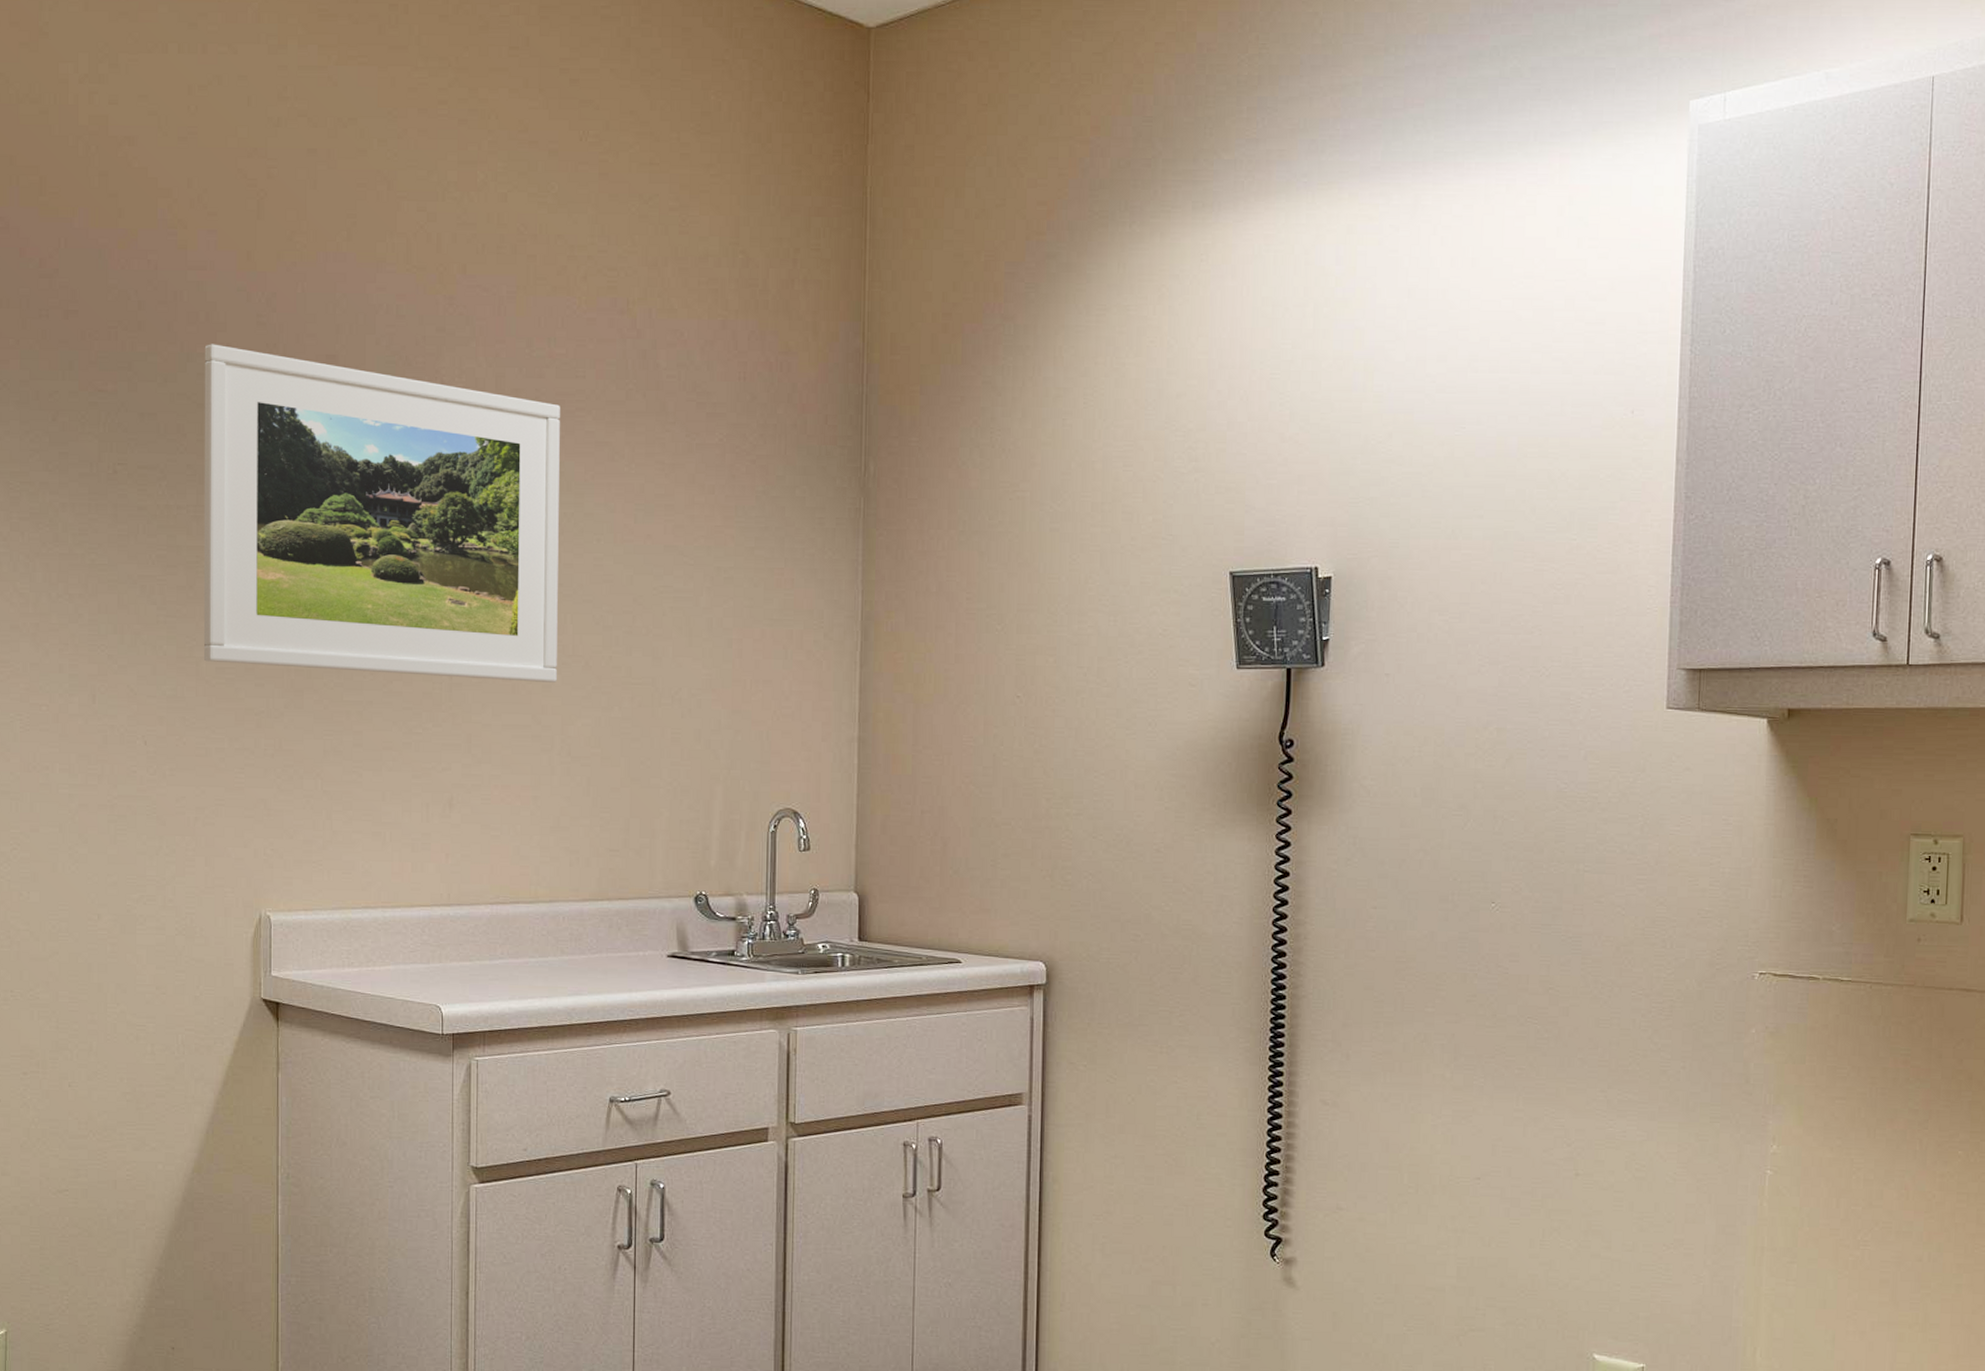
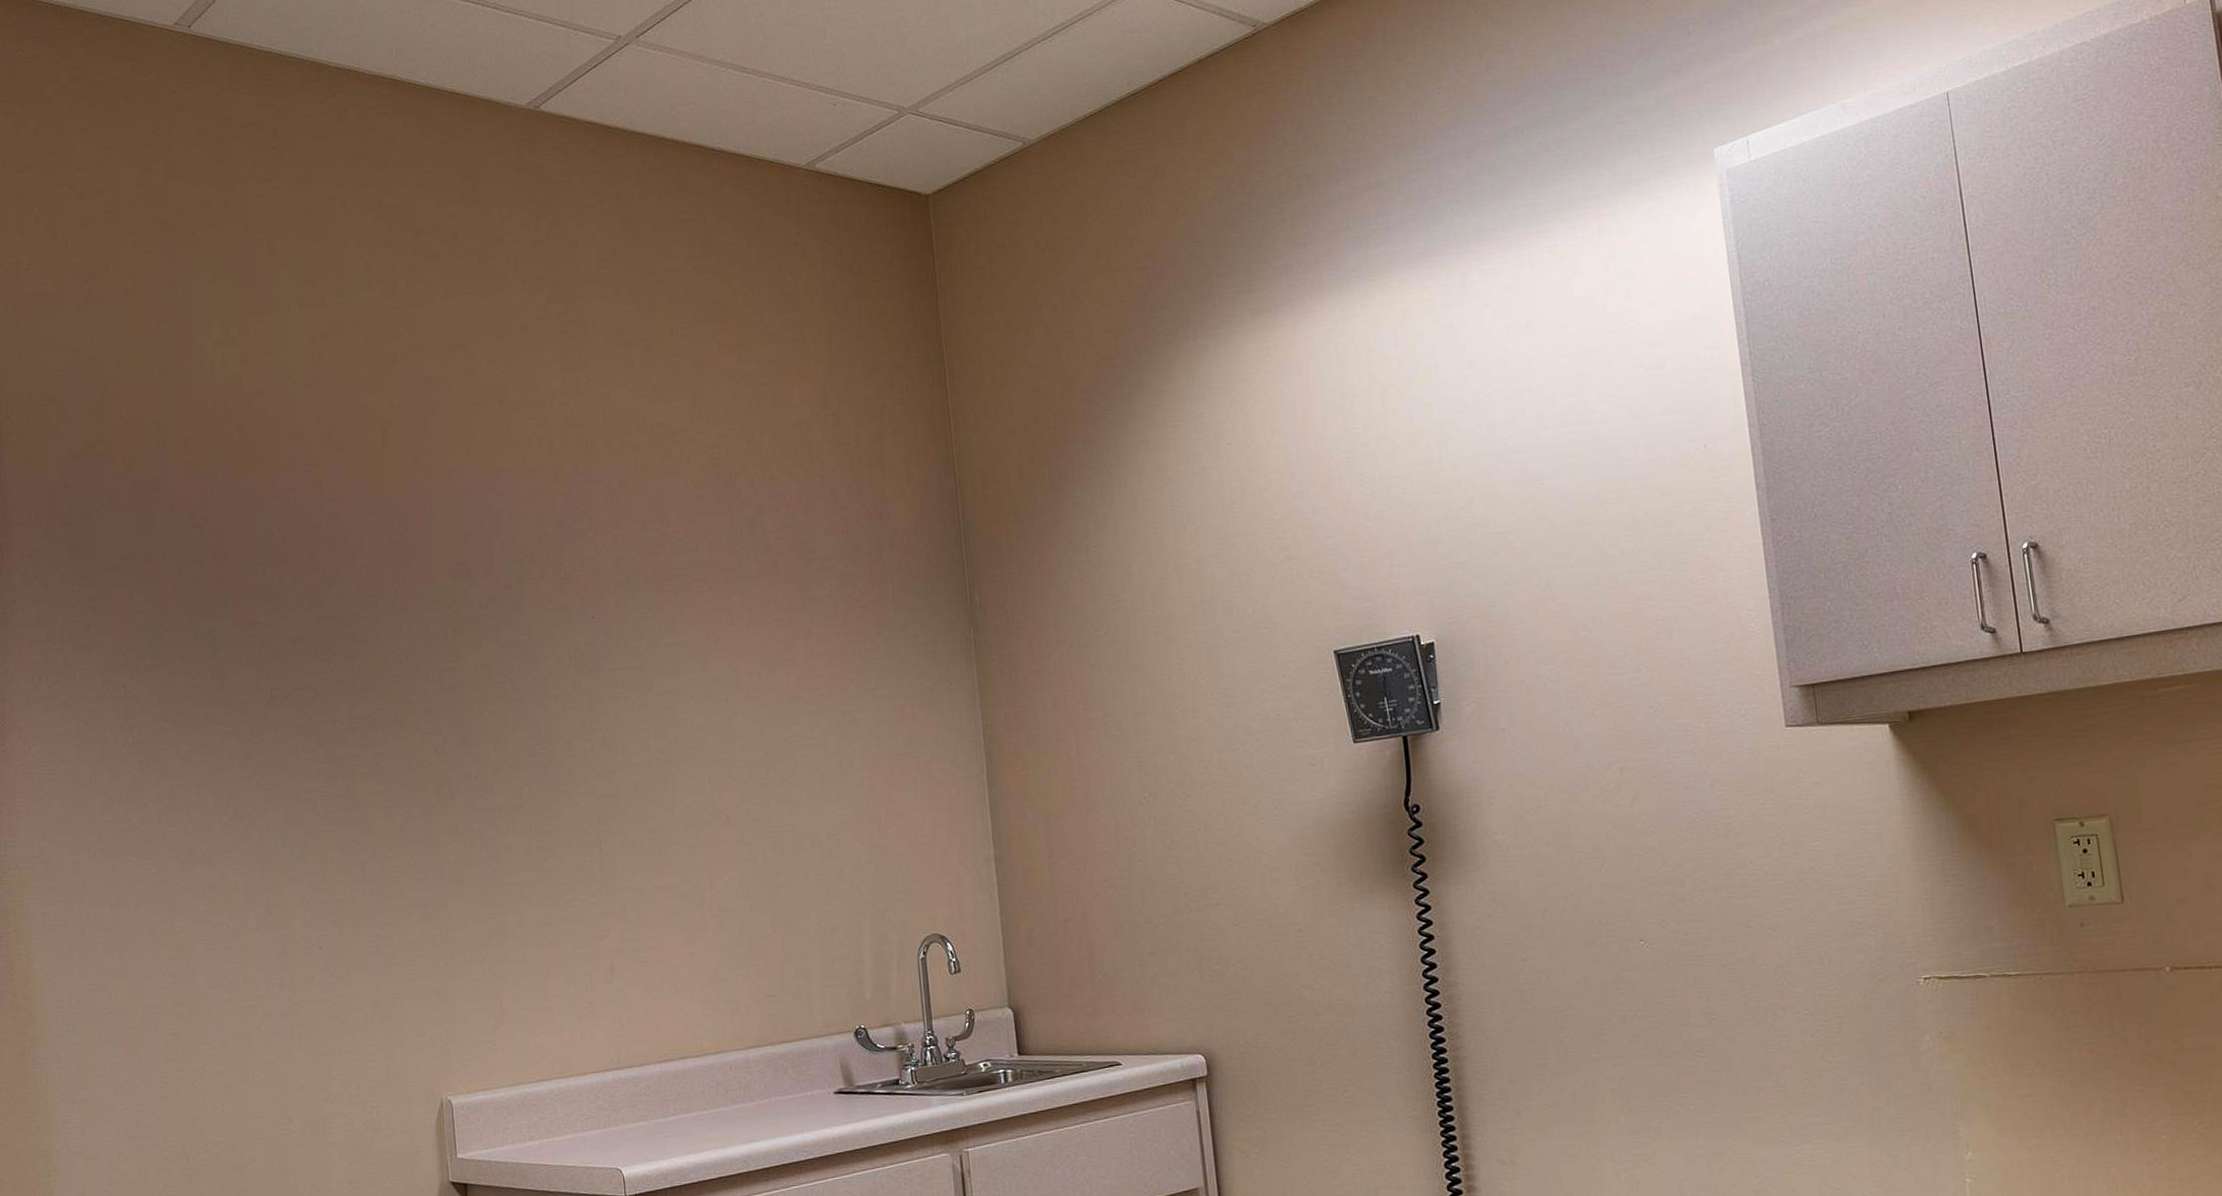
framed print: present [203,344,560,682] -> none [345,566,701,863]

